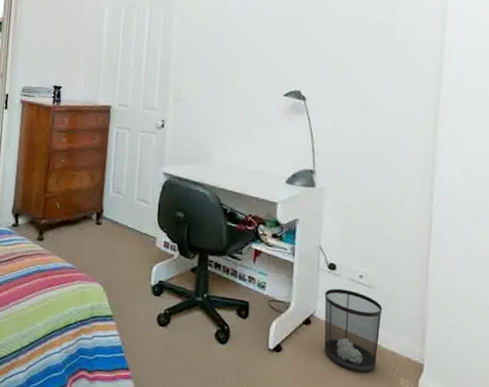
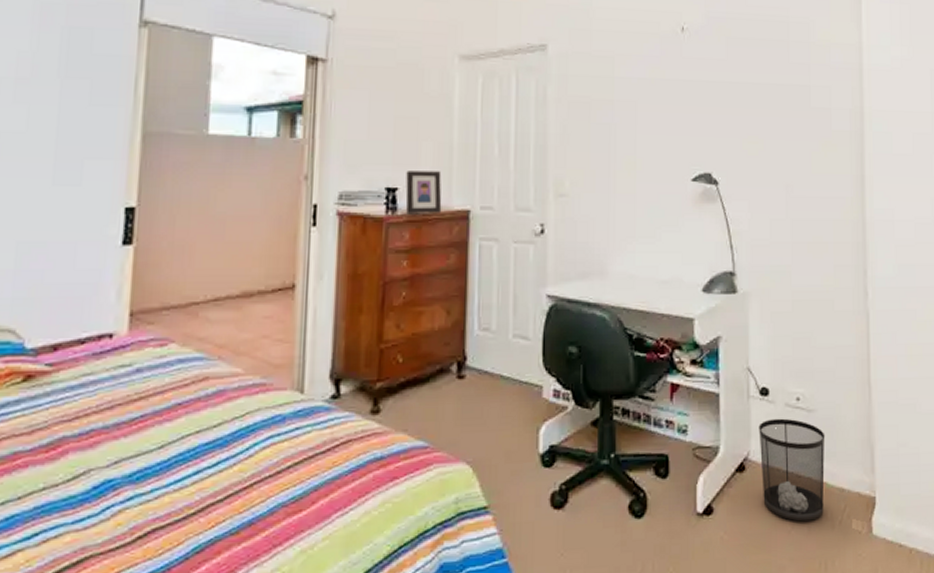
picture frame: none [67,75,92,107] -> present [405,171,442,215]

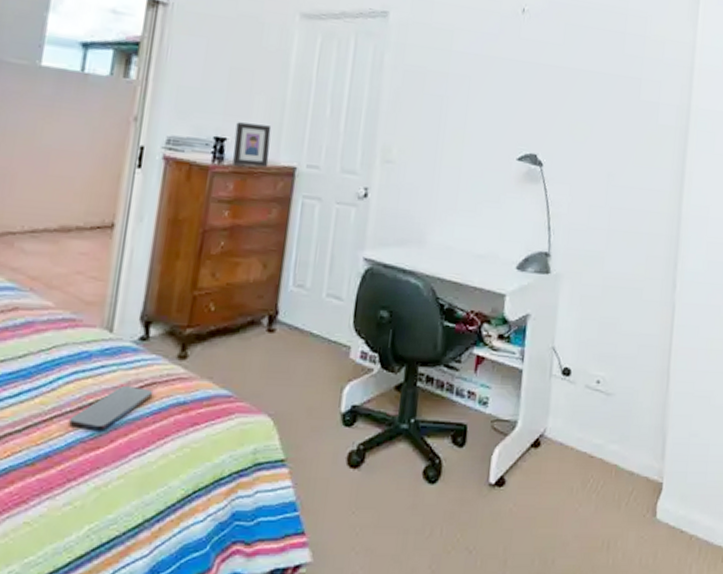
smartphone: none [269,445,350,494] -> present [69,385,154,431]
waste bin: present [759,418,825,522] -> none [554,398,621,501]

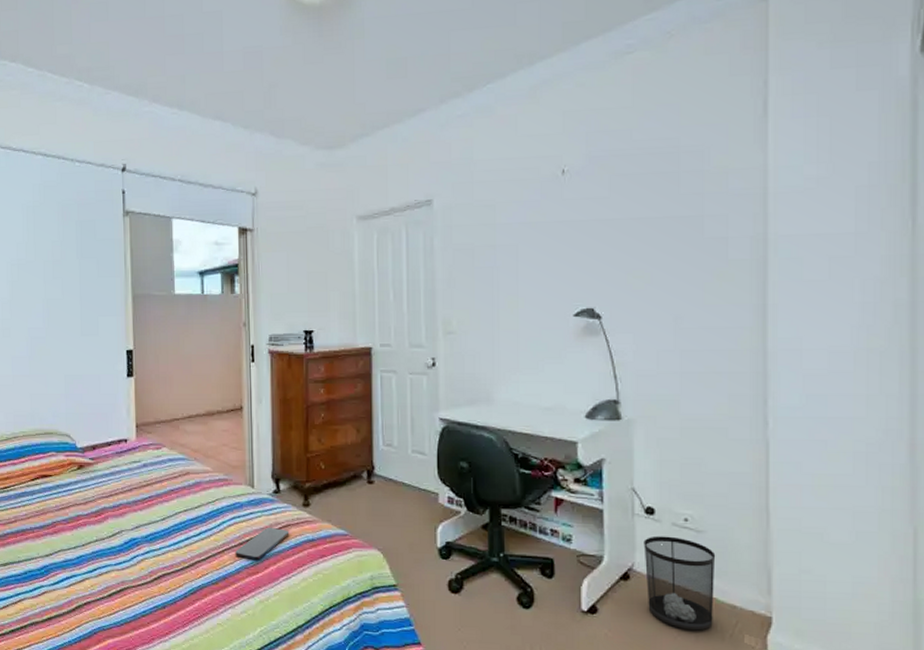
picture frame: present [232,122,272,168] -> none [319,316,349,352]
waste bin: none [554,398,621,501] -> present [644,536,716,631]

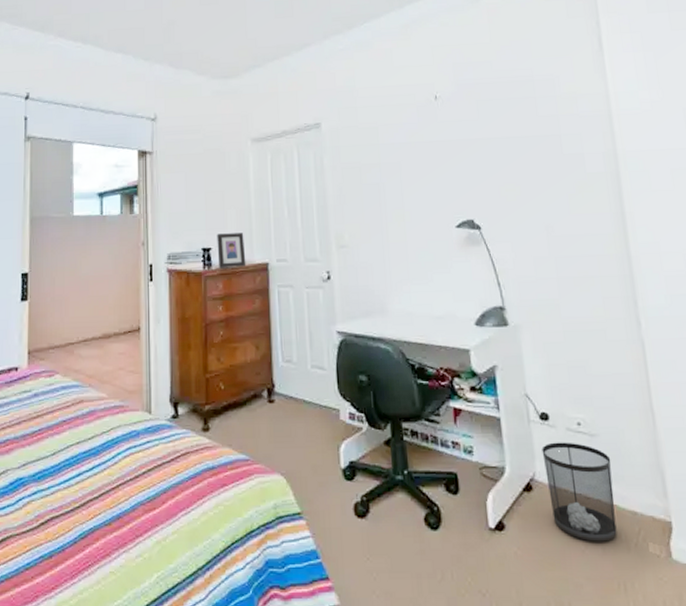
smartphone: present [235,527,290,561] -> none [131,456,189,495]
picture frame: none [319,316,349,352] -> present [217,233,246,269]

